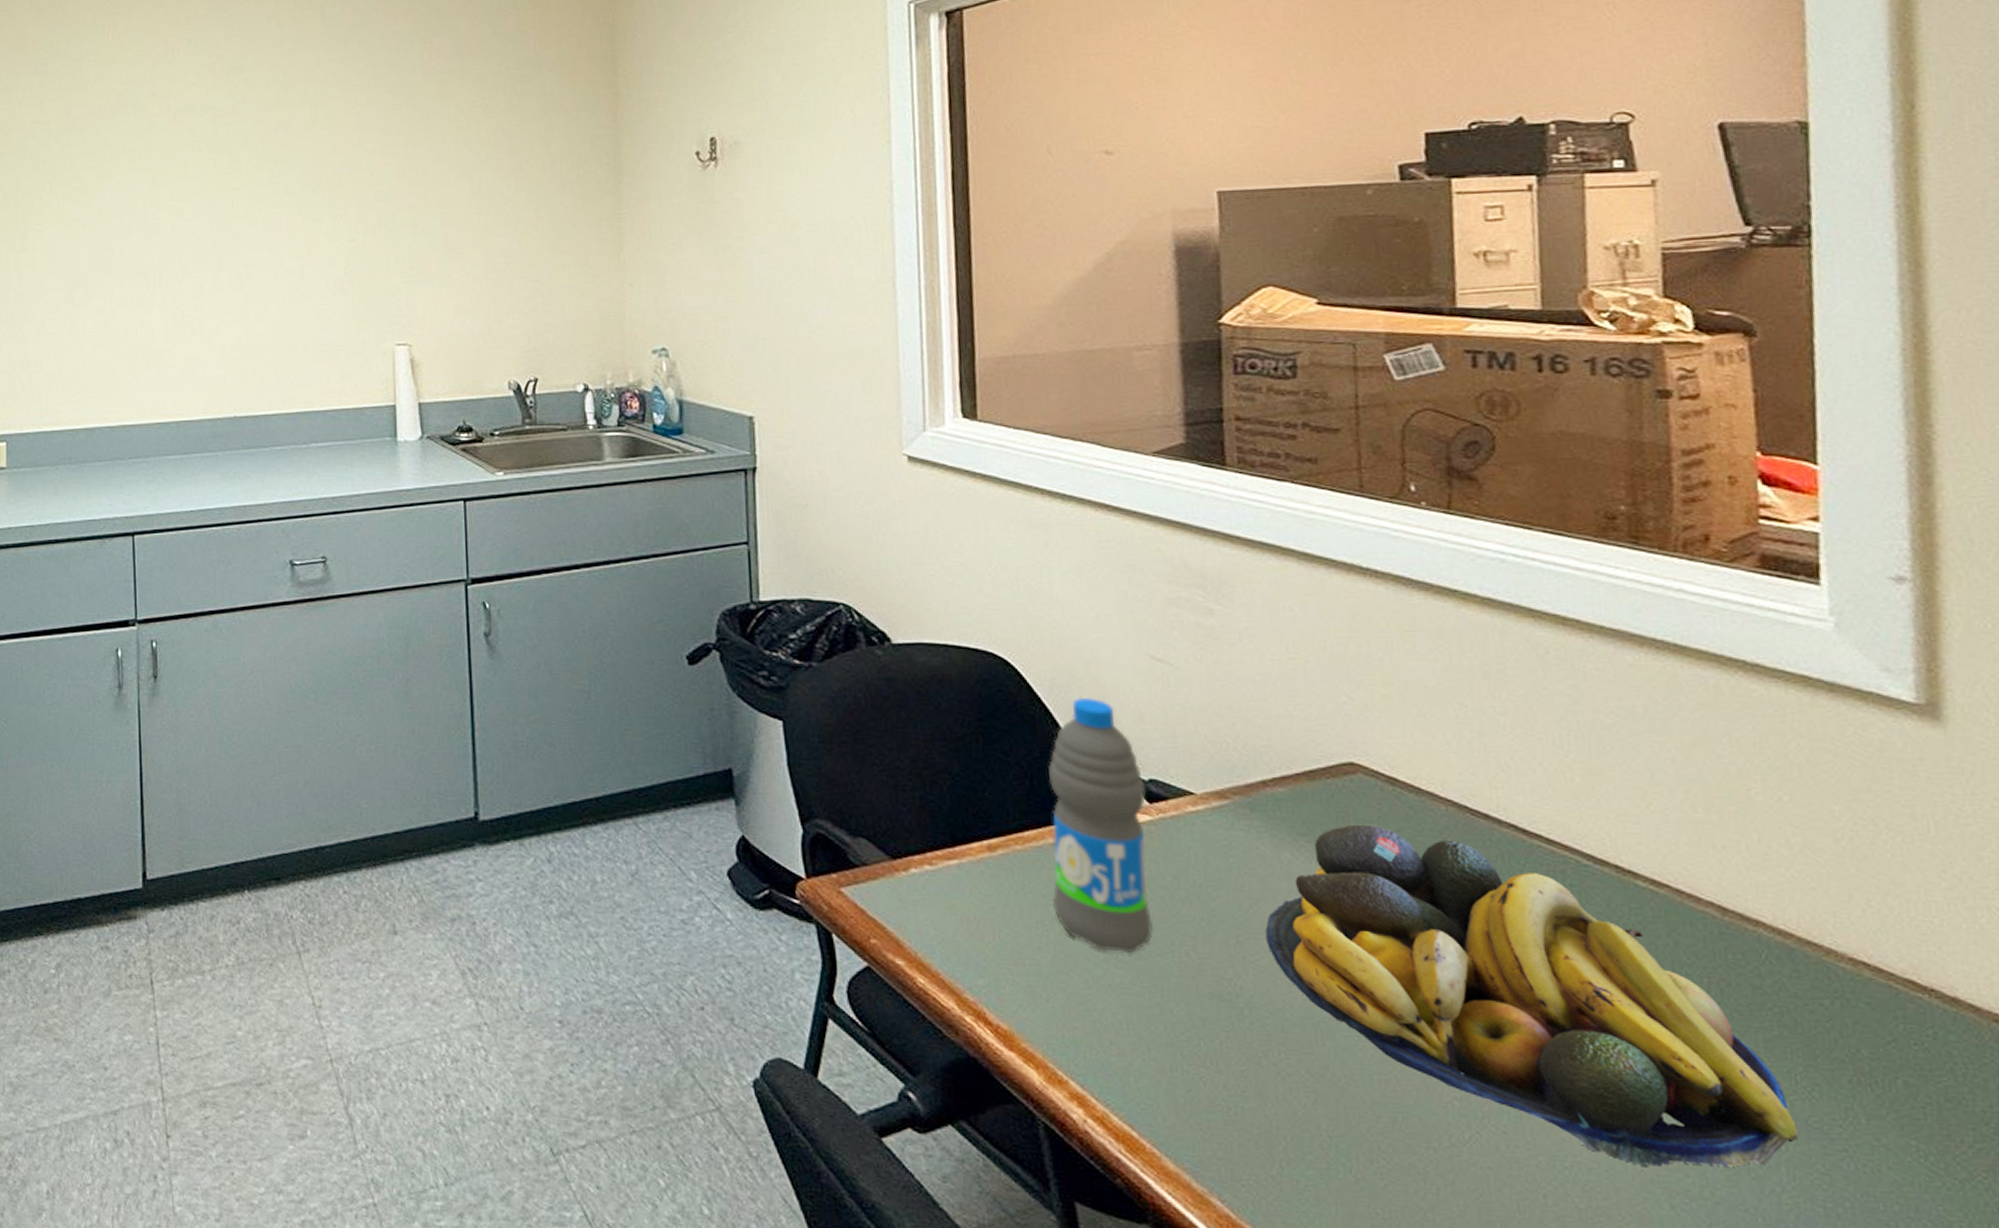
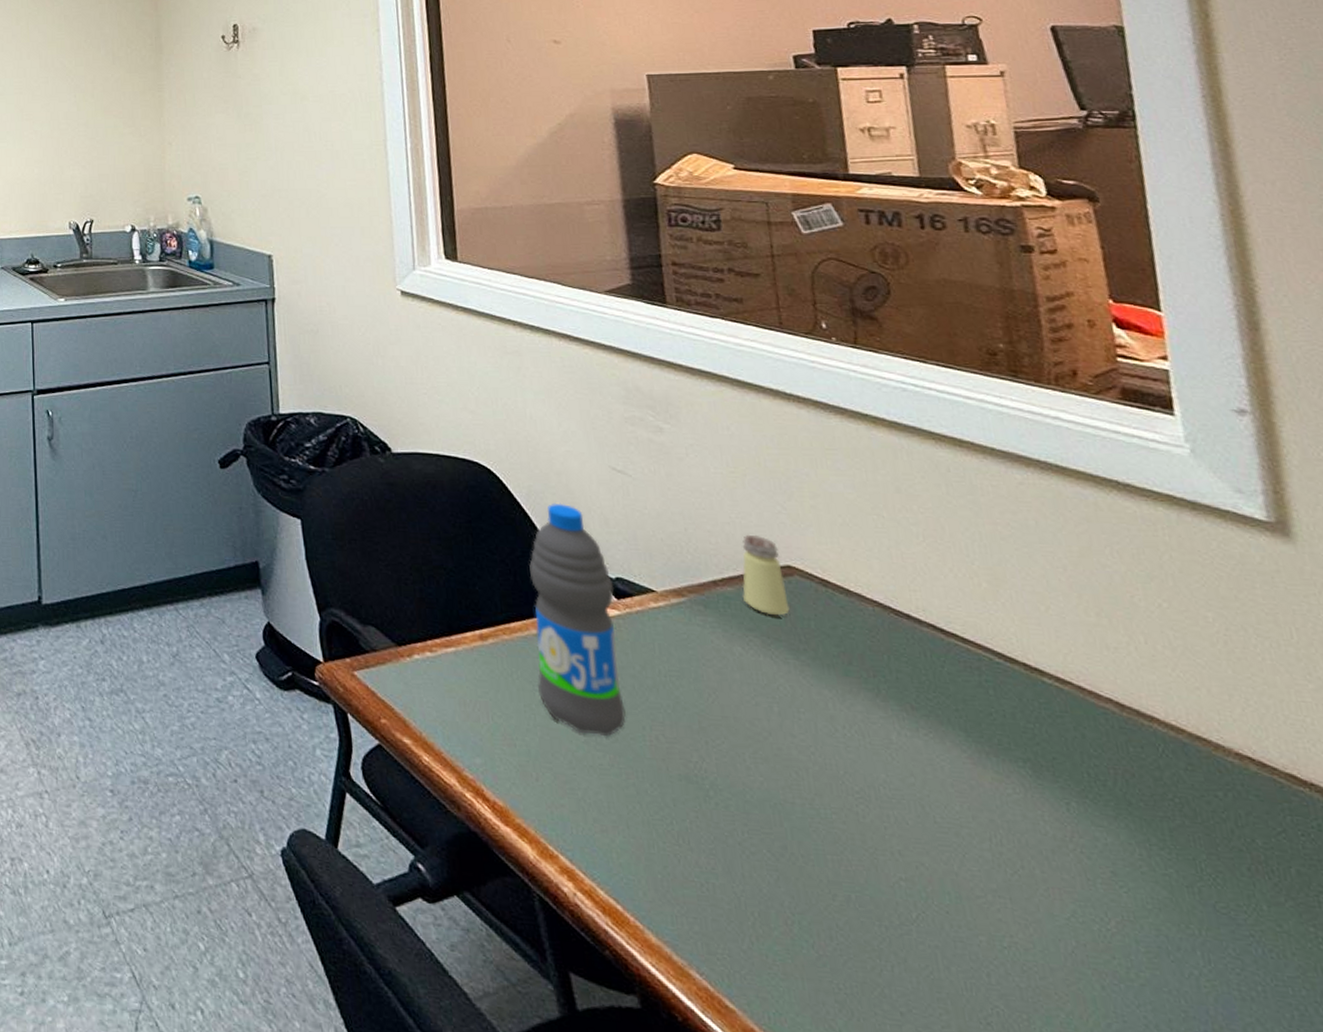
fruit bowl: present [1265,824,1798,1168] -> none [724,621,1209,951]
saltshaker: none [1295,728,1349,819] -> present [742,534,790,616]

